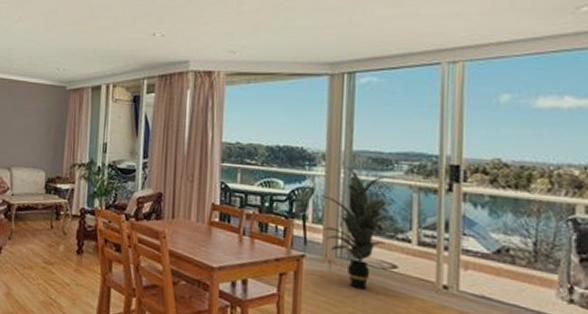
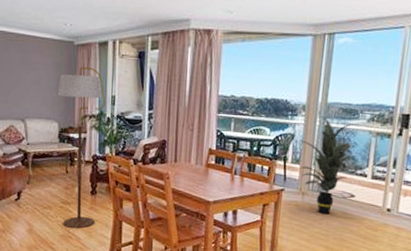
floor lamp: none [44,112,97,295] -> present [57,66,106,229]

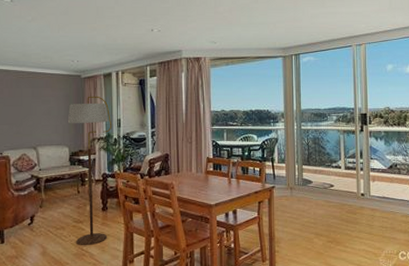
indoor plant: present [295,116,360,215] -> none [279,121,331,205]

